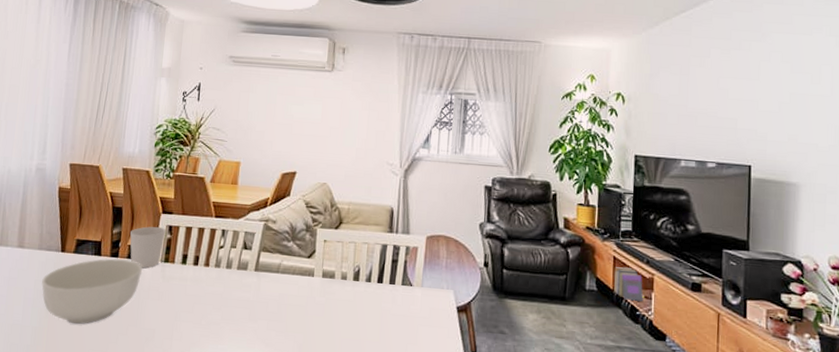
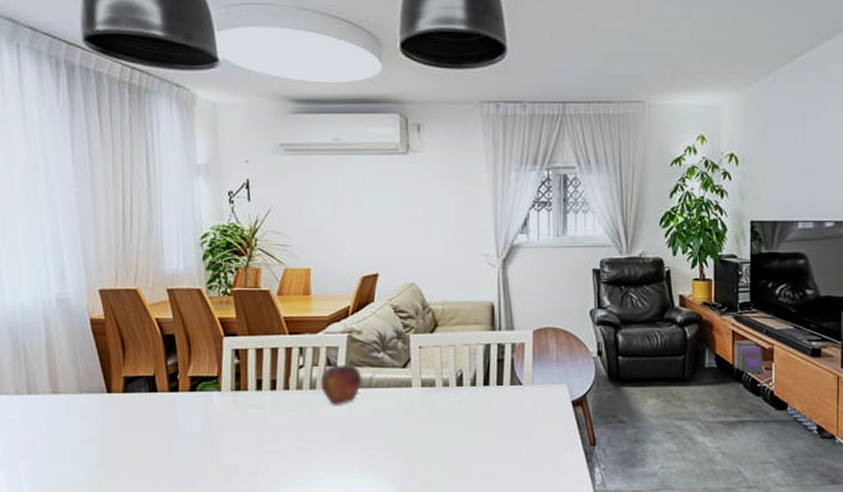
bowl: present [42,258,143,324] -> none [89,392,211,470]
dixie cup: present [129,226,166,269] -> none [188,353,232,400]
fruit: none [235,247,272,285] -> present [320,363,362,405]

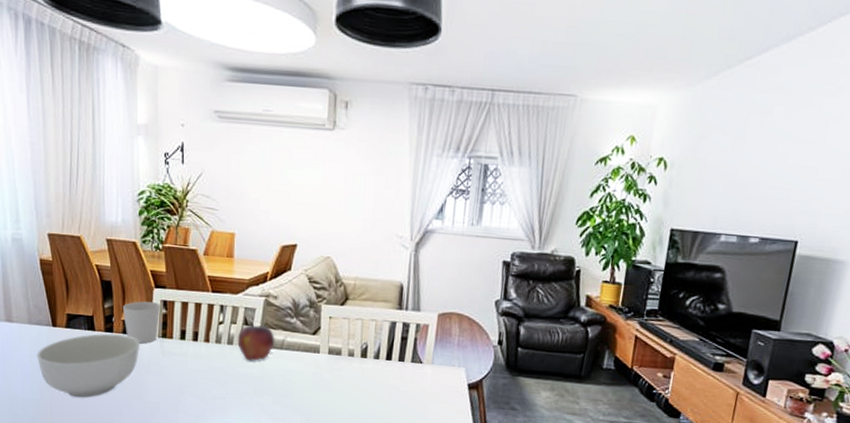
bowl: none [89,392,211,470] -> present [37,333,140,397]
dixie cup: none [188,353,232,400] -> present [122,301,160,344]
books: present [733,340,764,374] -> none [632,346,663,380]

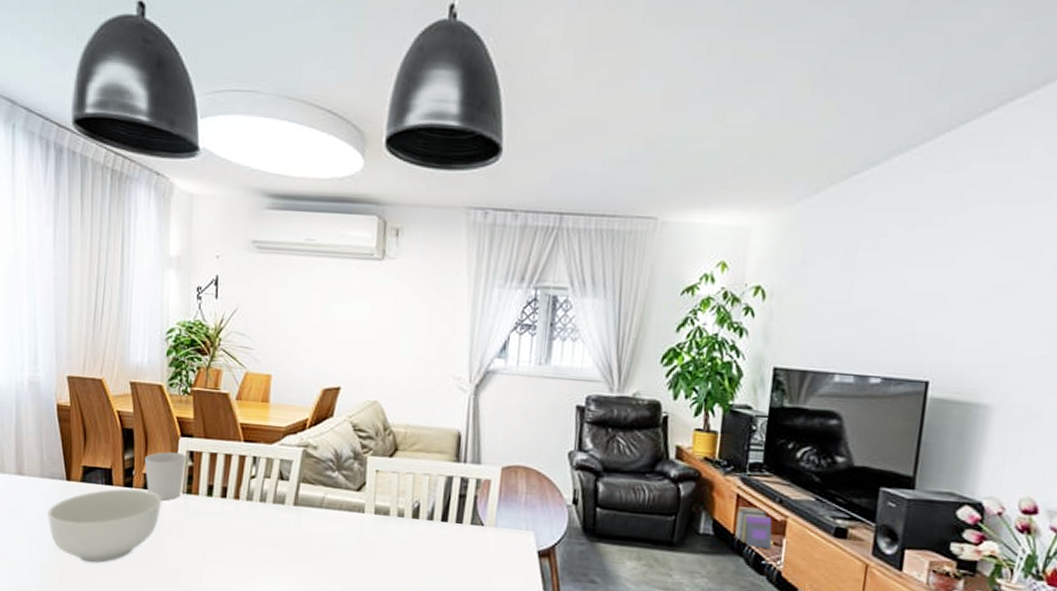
fruit: present [237,323,275,361] -> none [271,478,314,522]
books: none [632,346,663,380] -> present [735,507,773,549]

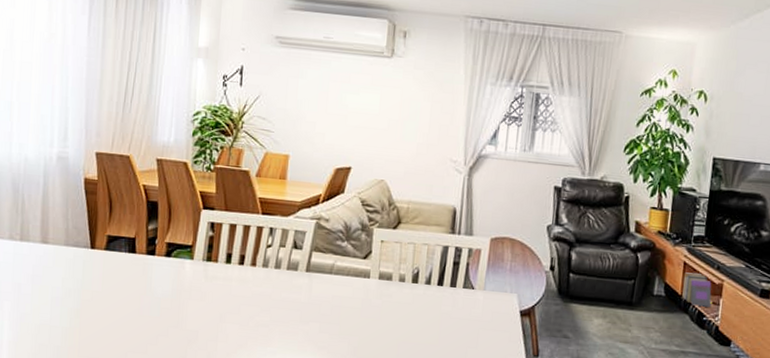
bowl: present [48,488,162,563] -> none [70,256,183,325]
dixie cup: present [144,452,186,501] -> none [167,223,207,268]

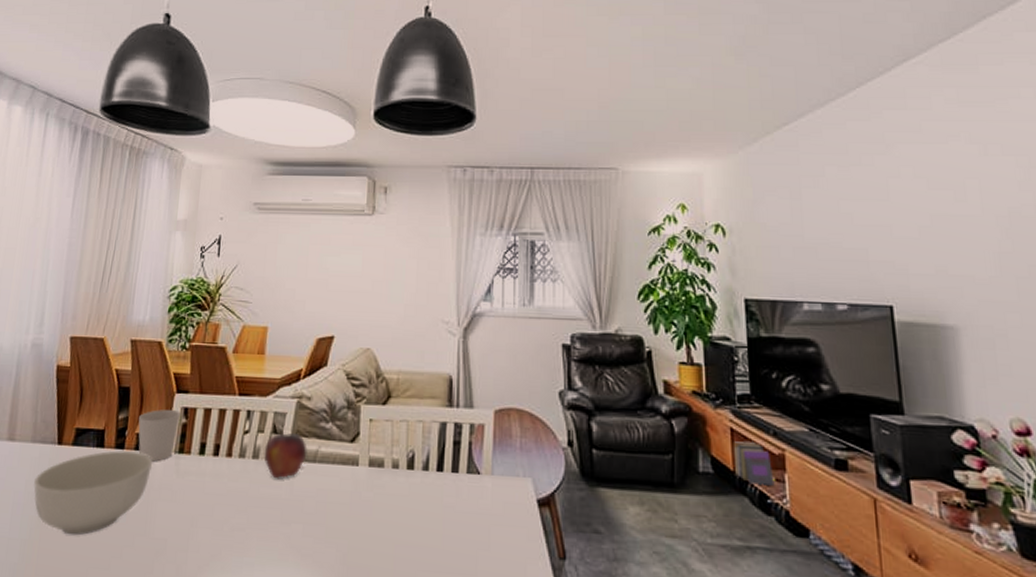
bowl: none [70,256,183,325] -> present [33,450,153,535]
dixie cup: none [167,223,207,268] -> present [138,409,181,462]
fruit: none [285,247,325,287] -> present [264,431,307,479]

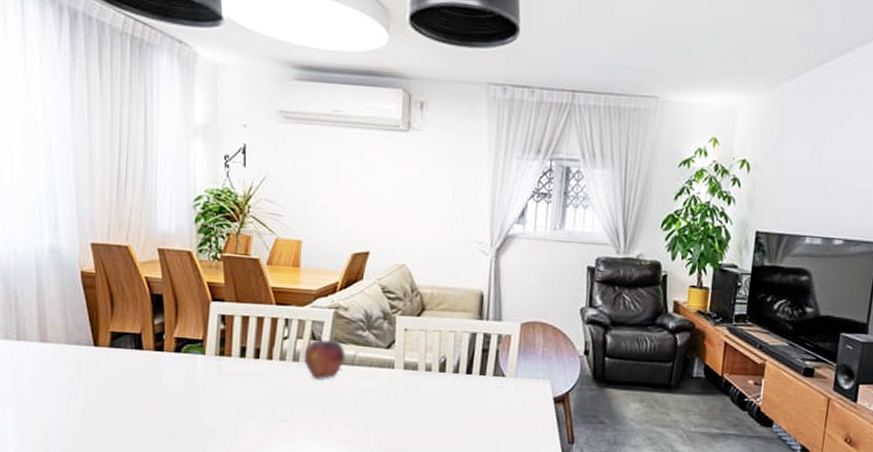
bowl: present [33,450,153,535] -> none [75,352,195,425]
dixie cup: present [138,409,181,462] -> none [174,316,218,363]
books: present [733,441,775,486] -> none [722,353,754,388]

